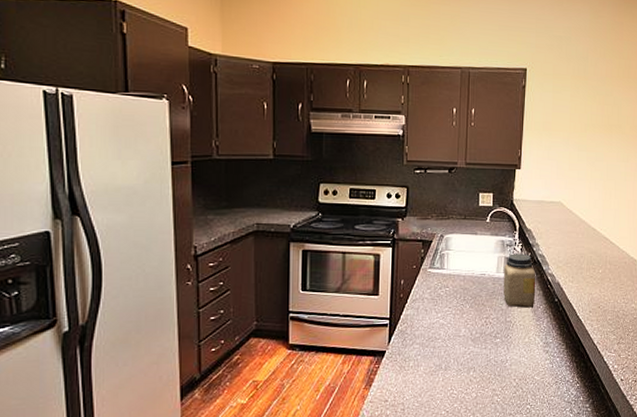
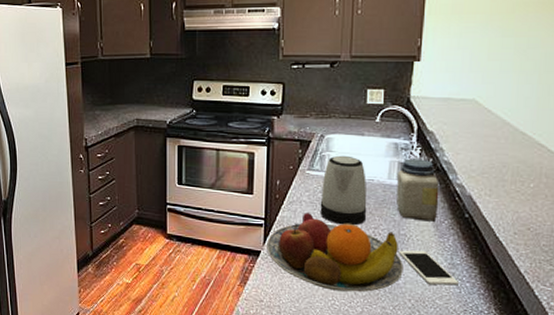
fruit bowl: none [391,309,509,381] -> present [267,213,403,292]
kettle: none [440,253,480,318] -> present [320,155,367,226]
cell phone: none [505,334,551,363] -> present [398,250,459,286]

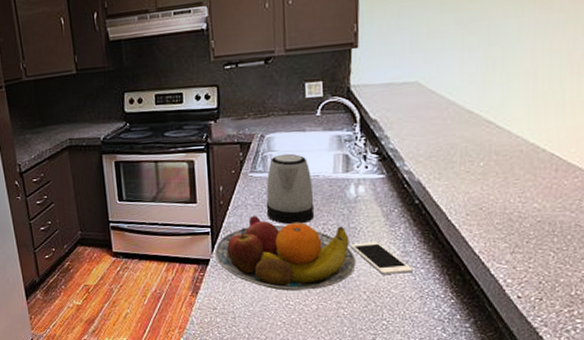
jar: present [397,158,440,222] -> none [343,149,388,212]

